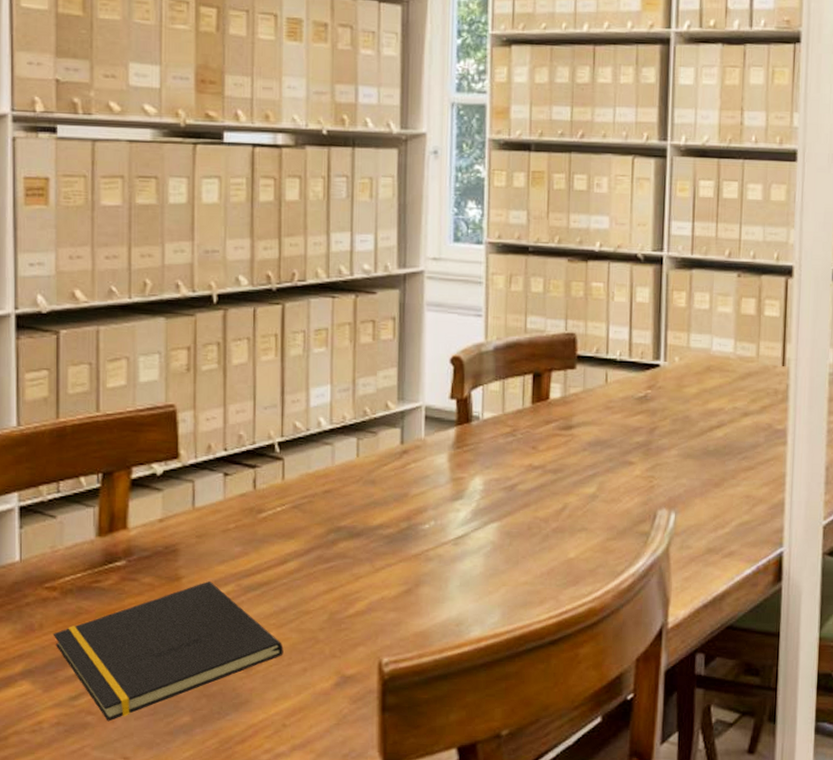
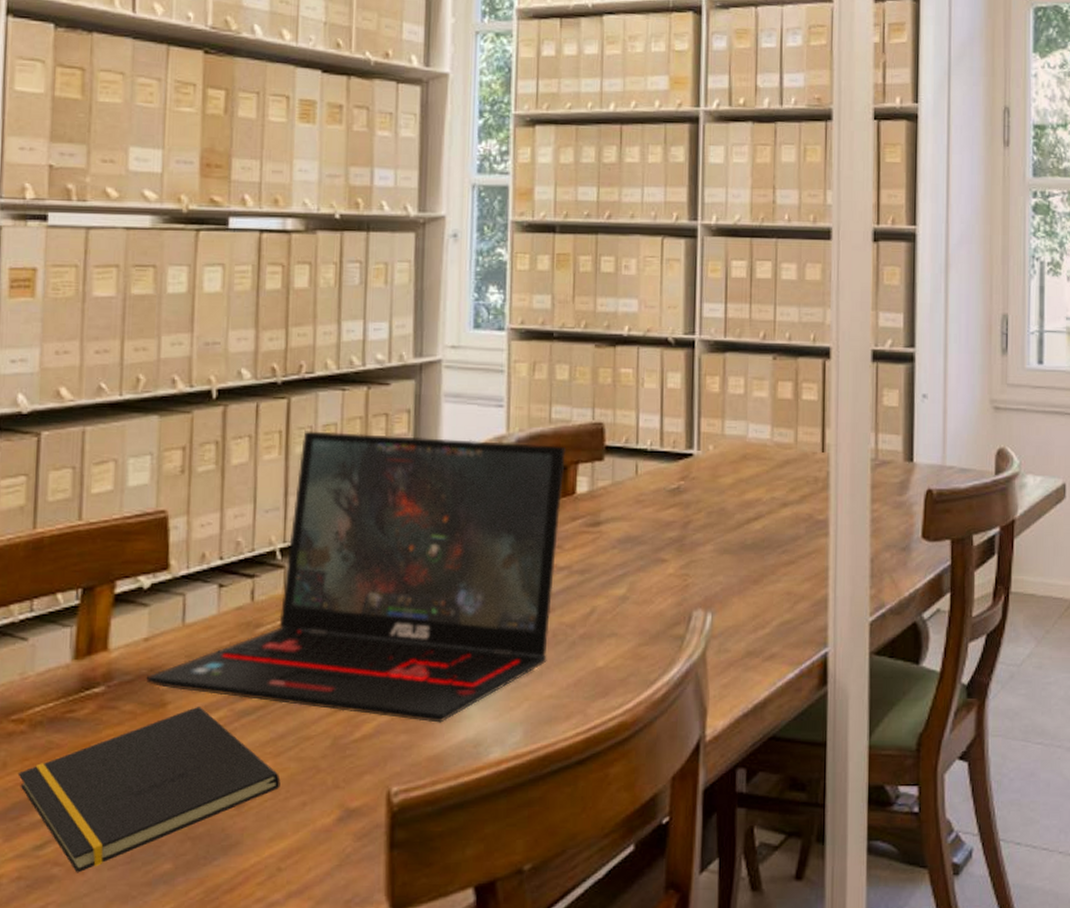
laptop: none [163,335,540,603] -> present [147,431,566,723]

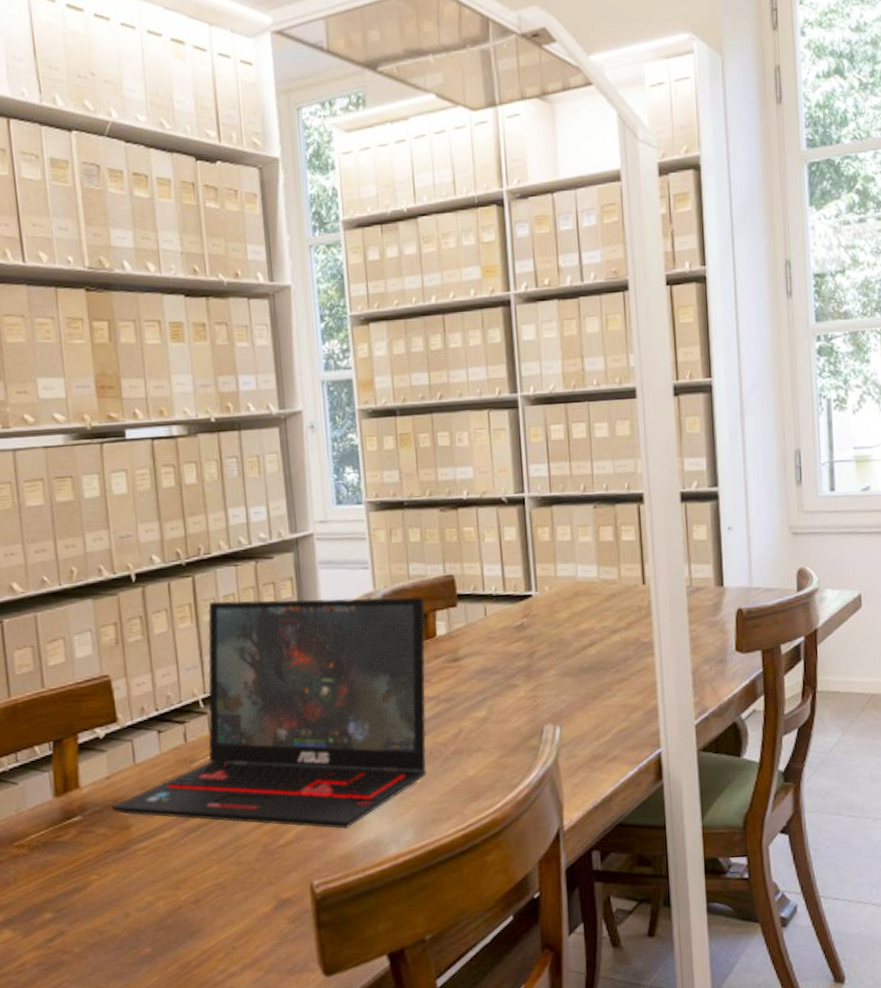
notepad: present [17,707,281,873] -> none [25,827,226,958]

